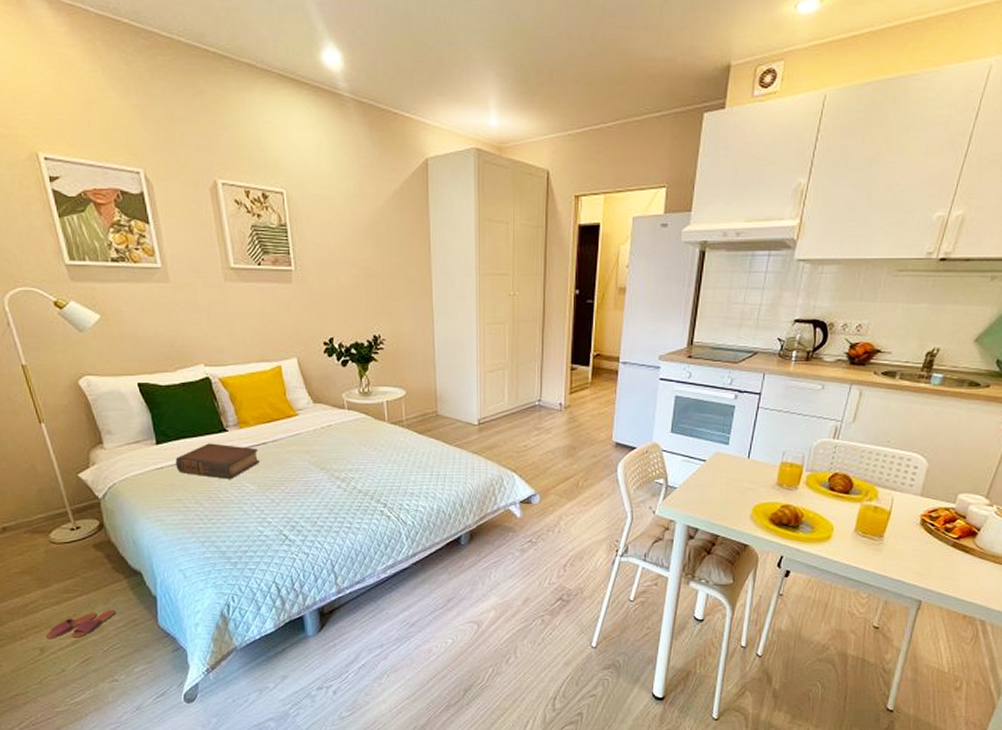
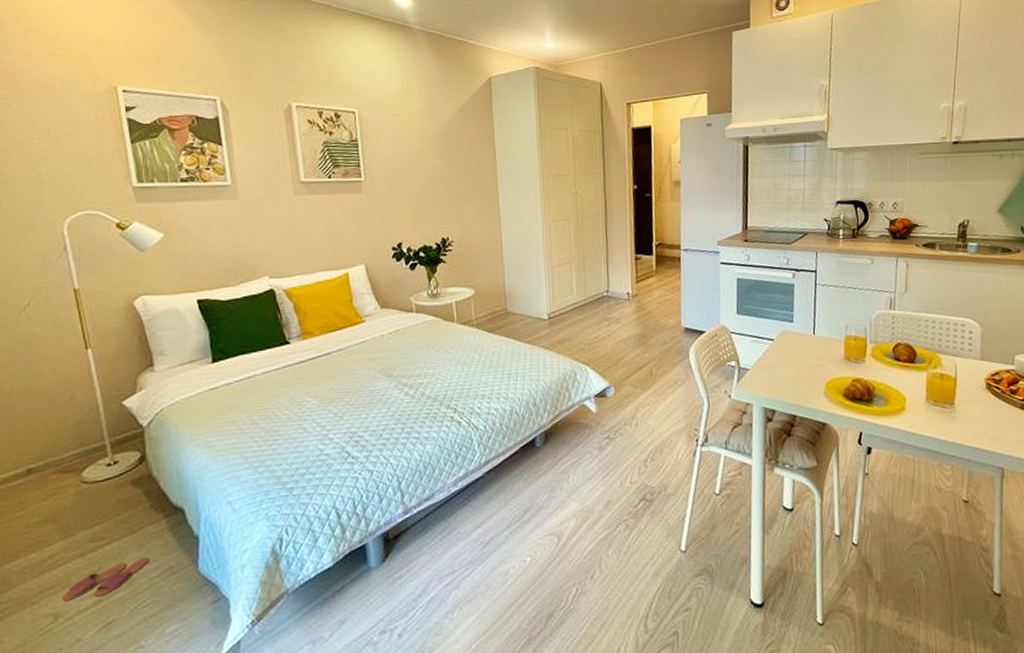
book: present [175,443,260,479] -> none [232,357,323,395]

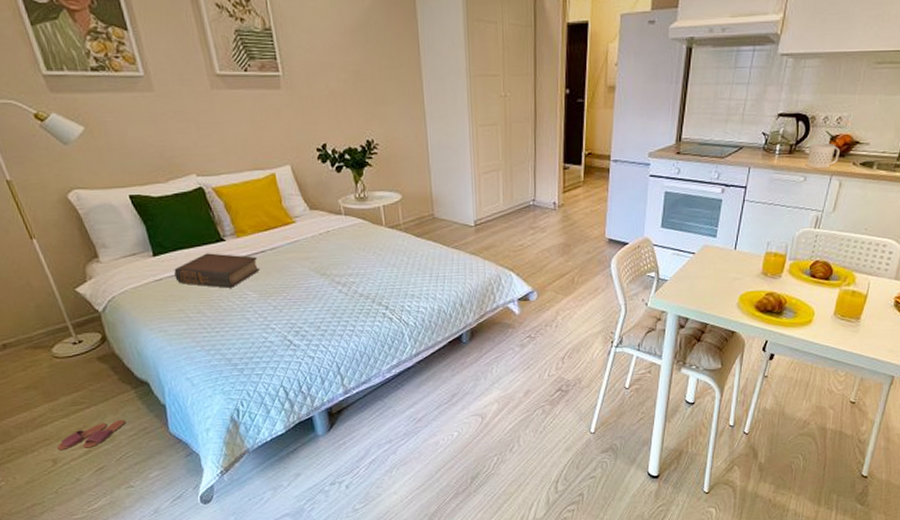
book: none [232,357,323,395] -> present [174,253,260,288]
mug: none [870,226,902,252] -> present [806,142,840,169]

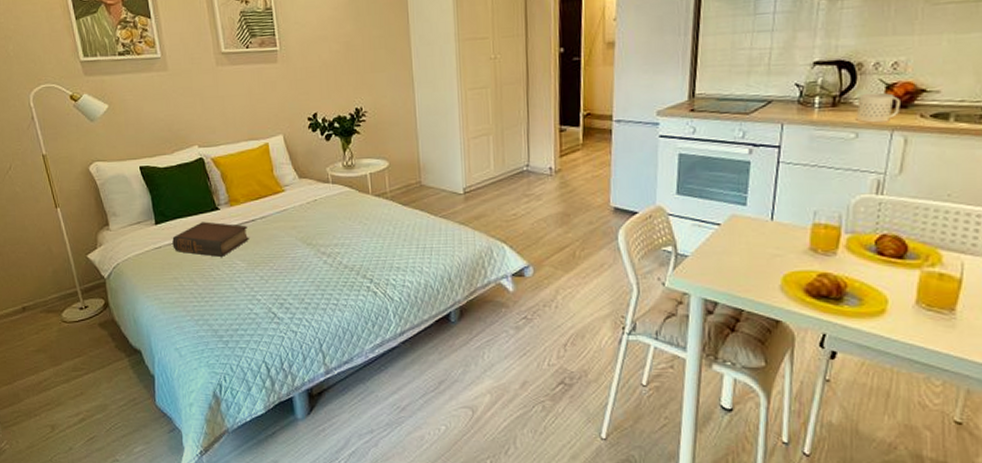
slippers: present [57,419,126,451] -> none [57,388,118,417]

